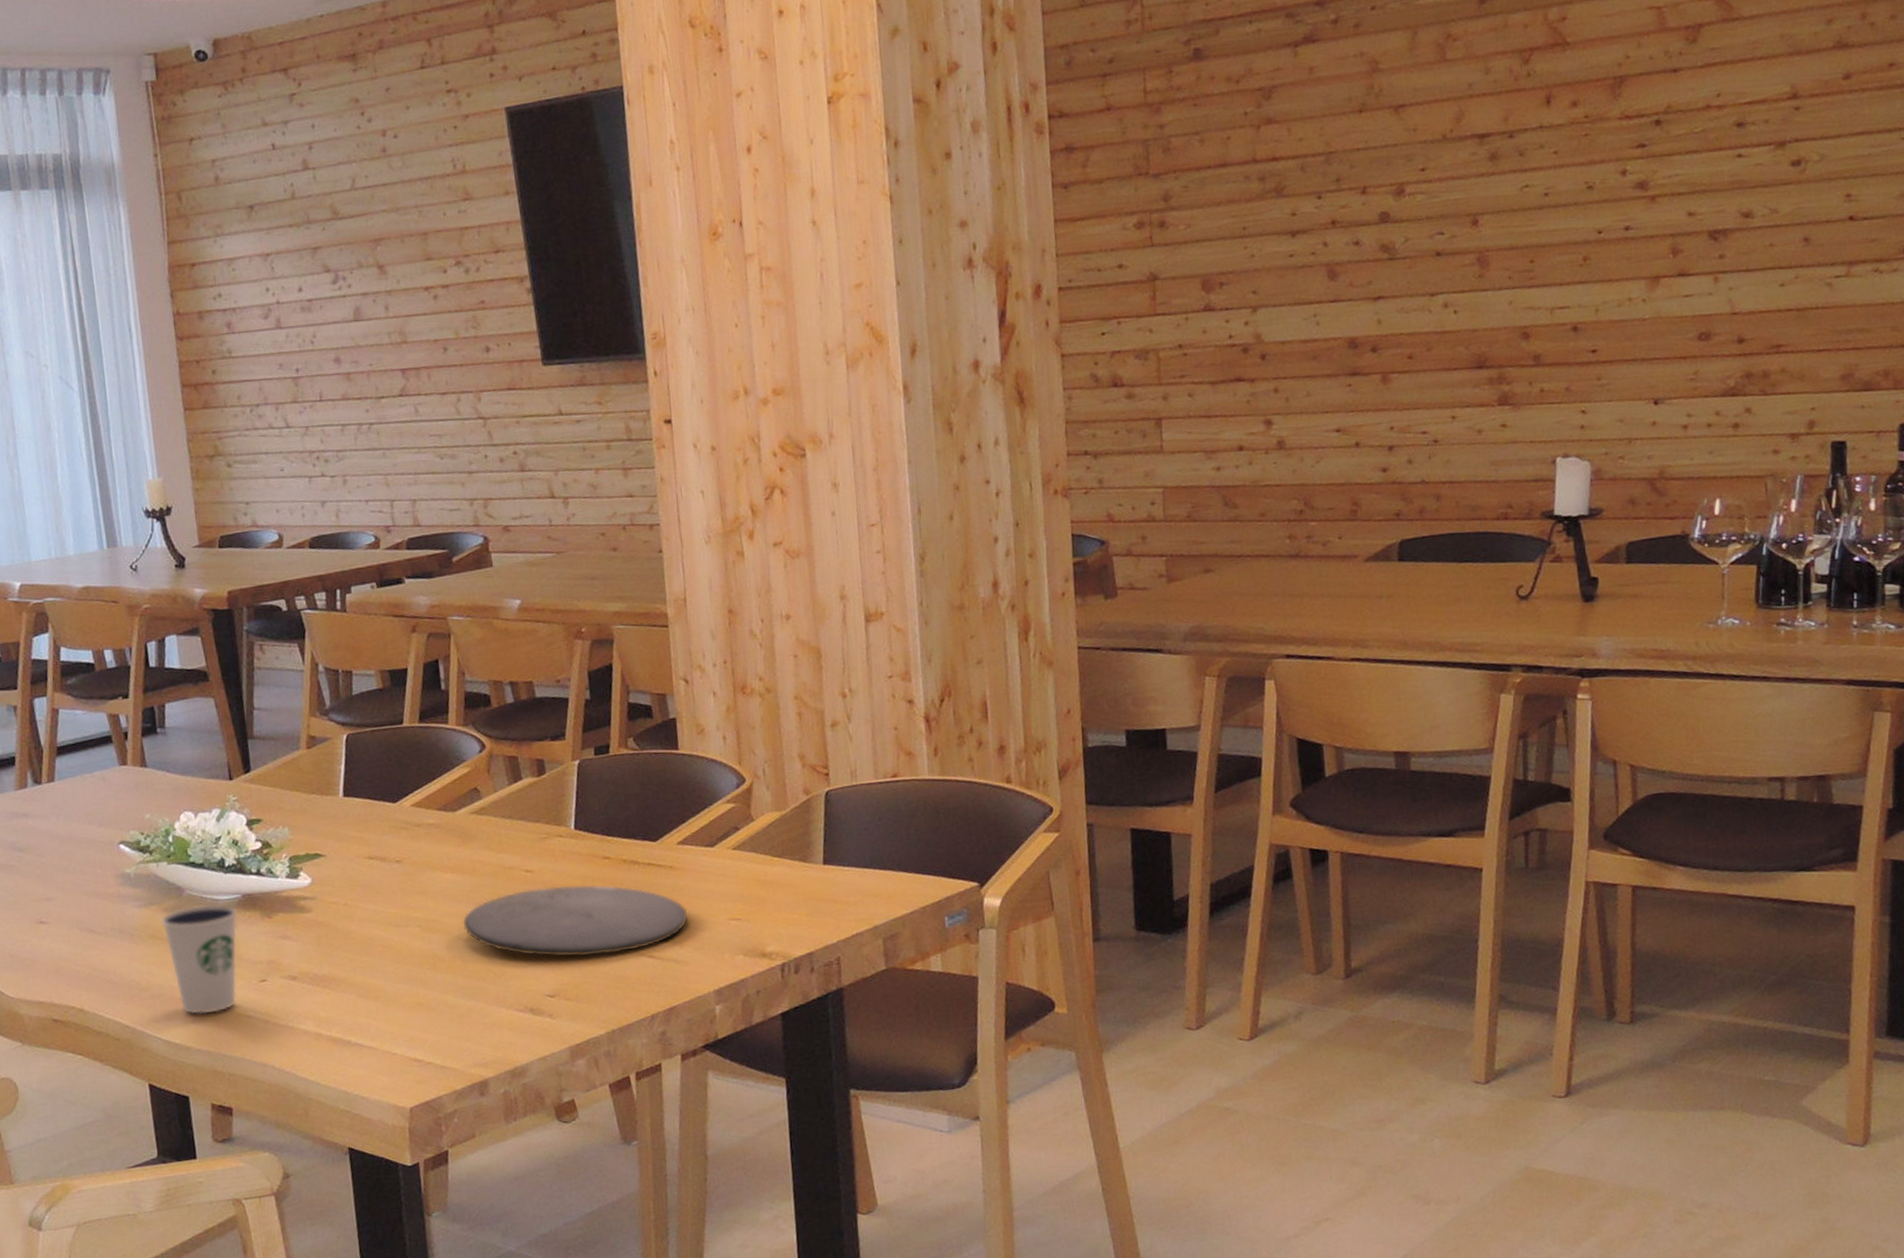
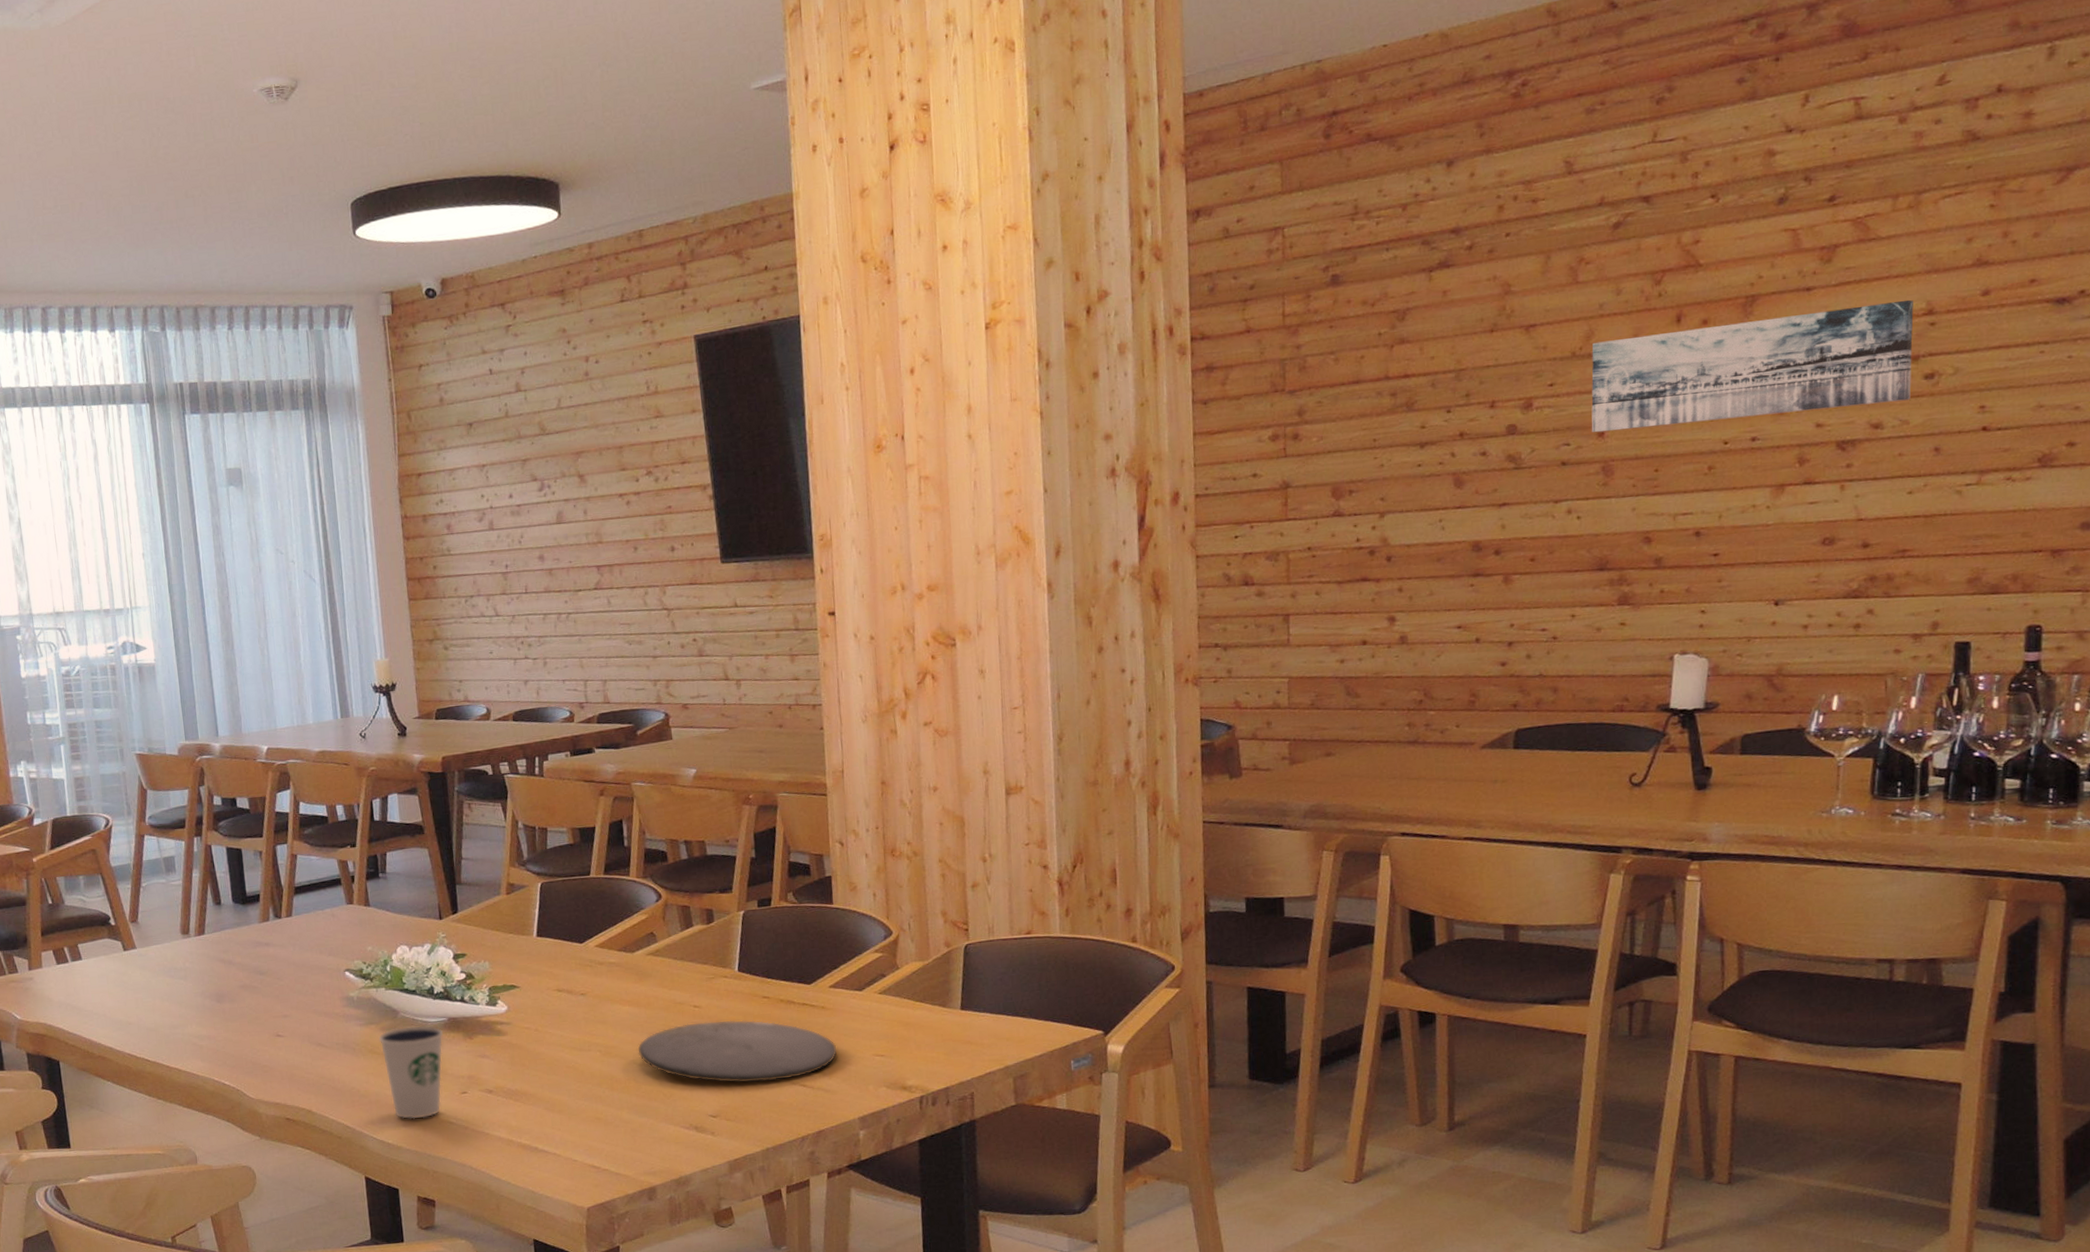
wall art: none [1462,82,1779,221] -> present [1591,299,1914,433]

